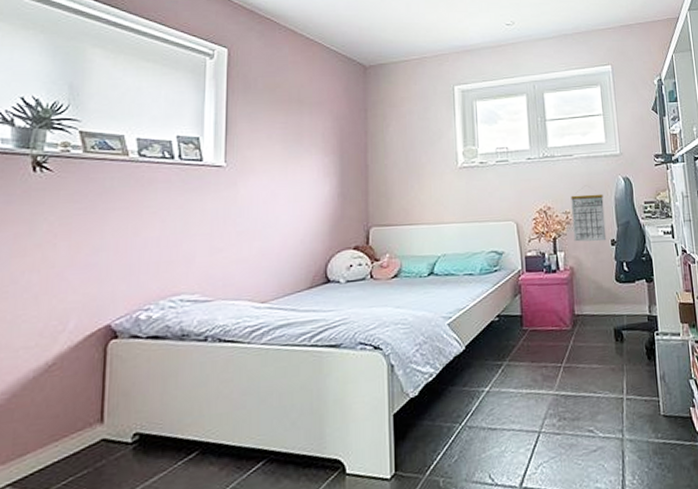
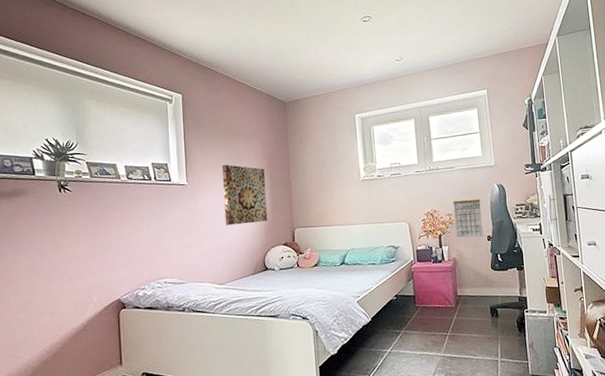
wall art: none [275,141,334,222] -> present [222,164,268,226]

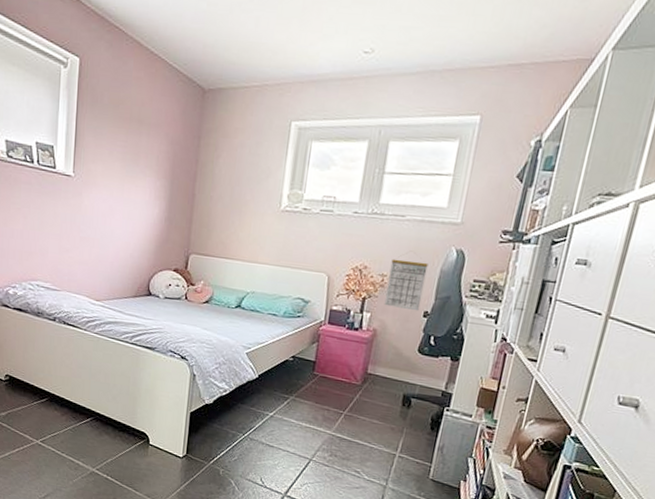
wall art: present [222,164,268,226] -> none [111,159,166,239]

